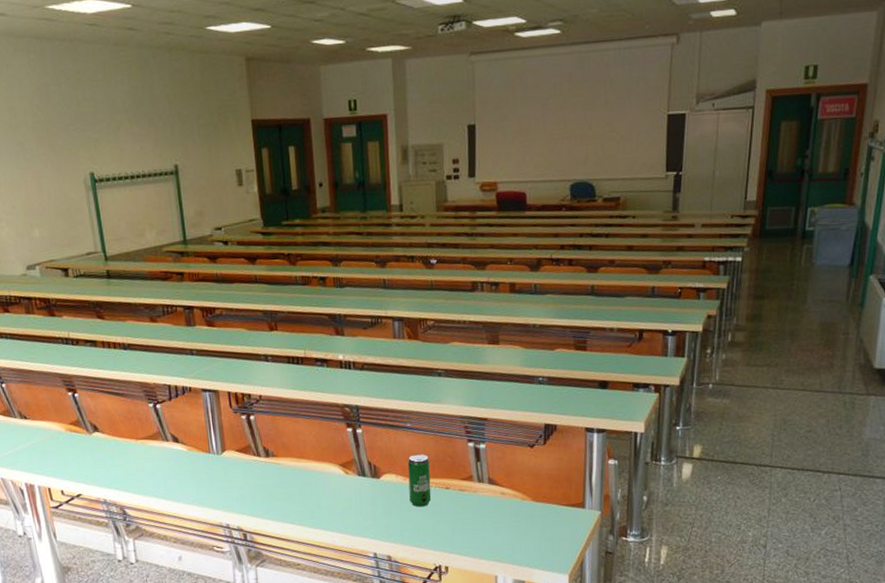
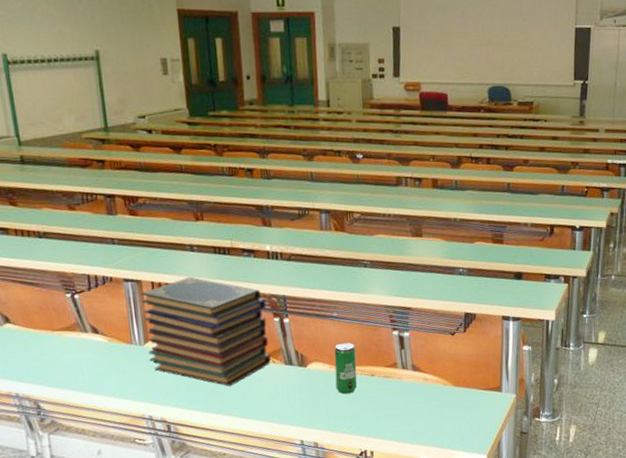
book stack: none [217,386,344,497] -> present [140,276,271,387]

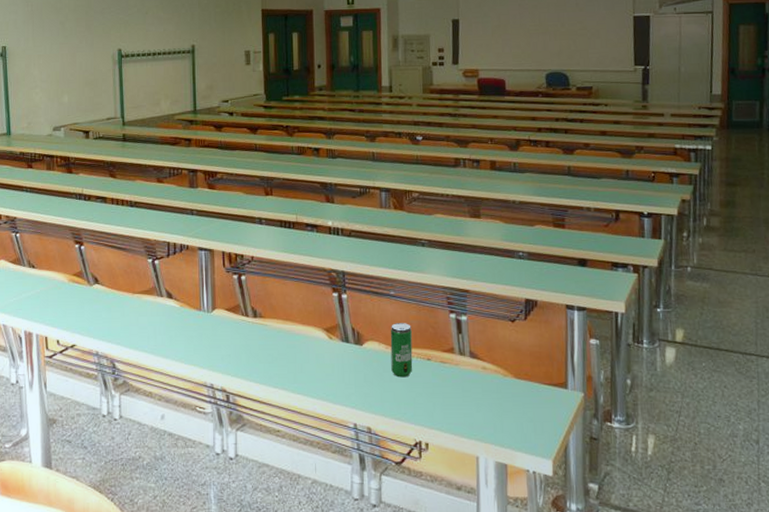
book stack: present [140,276,271,387] -> none [212,248,328,360]

